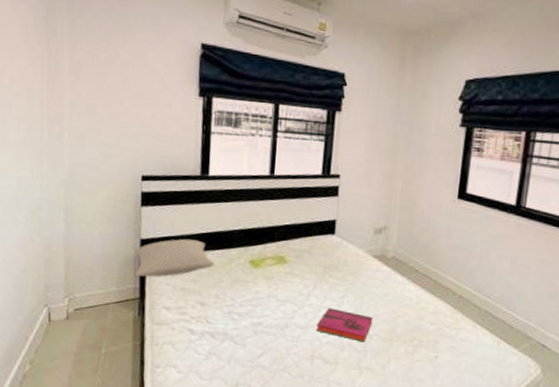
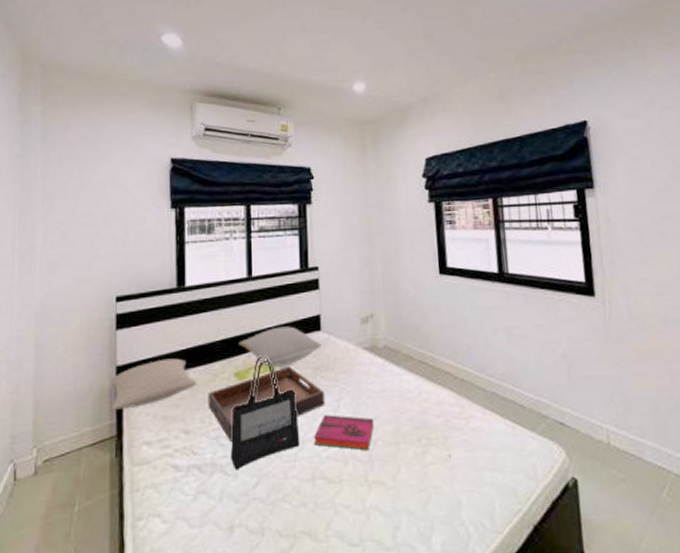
serving tray: none [223,262,331,318] -> present [208,367,325,442]
tote bag: none [241,249,305,342] -> present [231,355,300,470]
pillow: none [256,225,334,261] -> present [238,326,321,367]

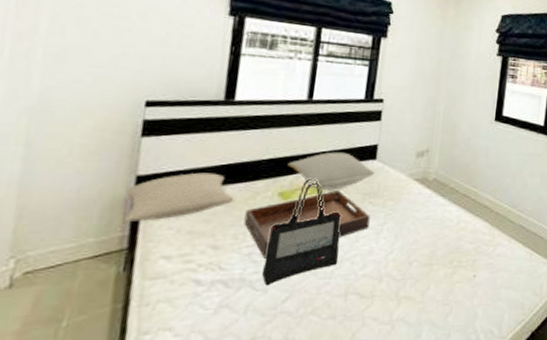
hardback book: present [314,415,375,451] -> none [352,237,414,270]

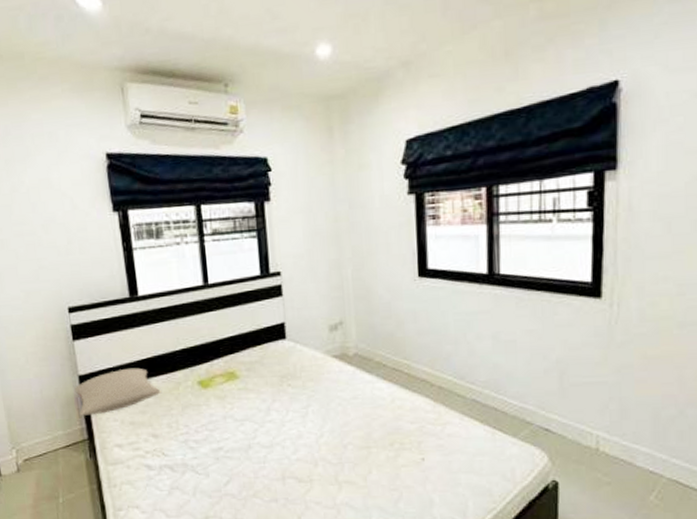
serving tray: present [243,191,370,259] -> none [172,375,293,445]
tote bag: present [262,178,342,286] -> none [198,364,269,470]
pillow: present [287,152,375,190] -> none [199,335,287,375]

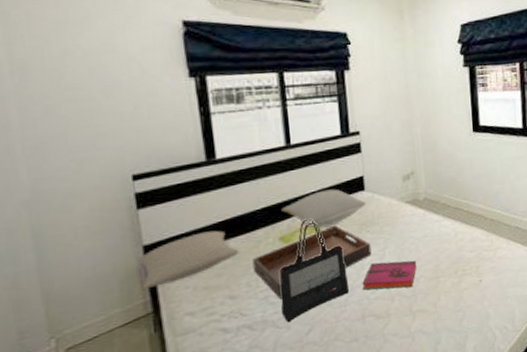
serving tray: none [172,375,293,445] -> present [252,226,372,299]
tote bag: none [198,364,269,470] -> present [279,218,350,323]
pillow: none [199,335,287,375] -> present [281,189,366,228]
hardback book: none [282,421,345,454] -> present [362,260,417,290]

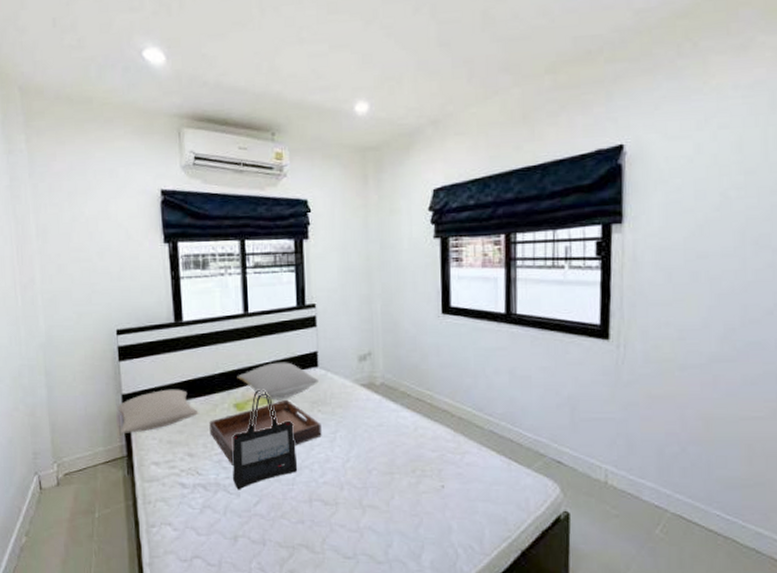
hardback book: present [362,260,417,290] -> none [311,445,370,479]

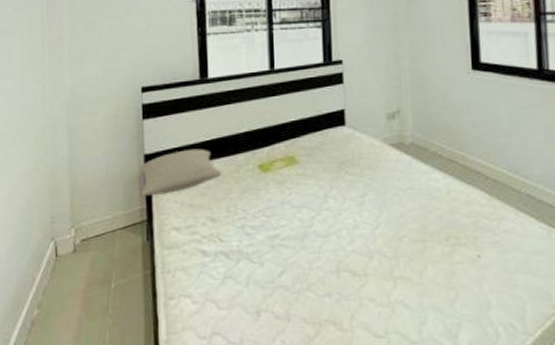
serving tray: present [209,400,322,465] -> none [233,161,350,231]
tote bag: present [232,389,298,490] -> none [256,149,325,259]
pillow: present [237,362,318,399] -> none [262,120,346,160]

